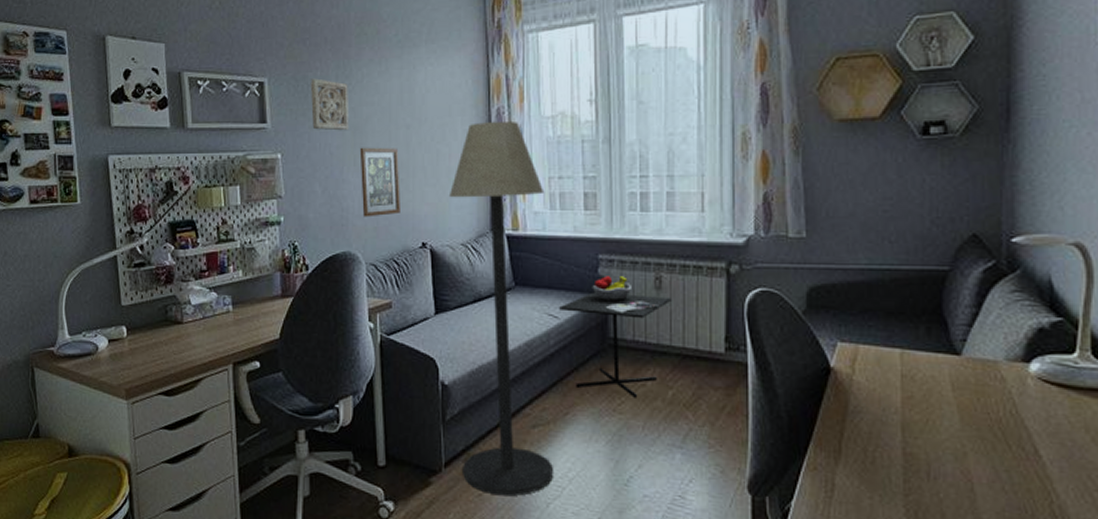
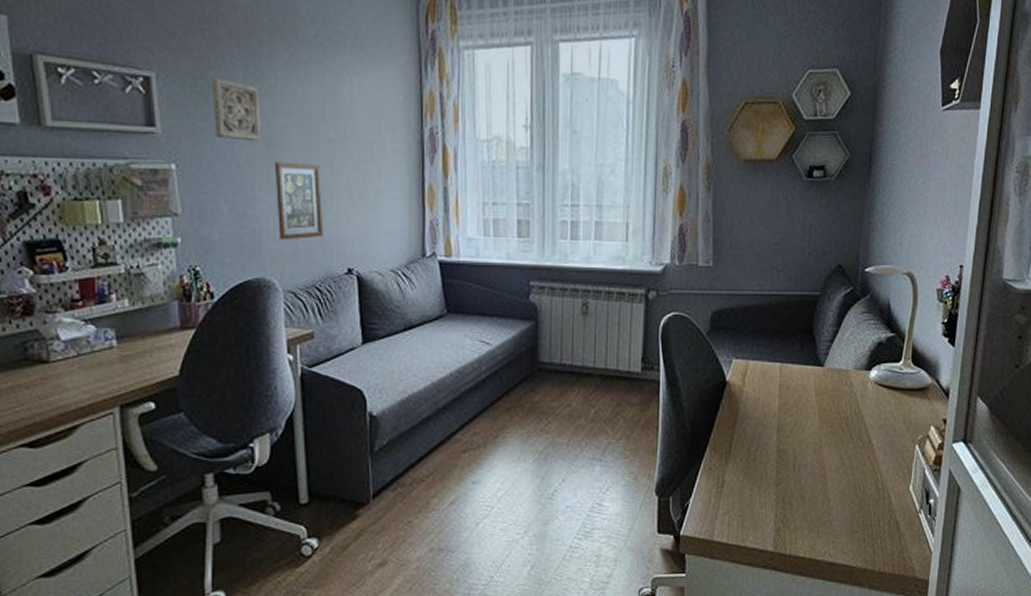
floor lamp: present [448,122,553,496] -> none [377,142,482,521]
kitchen table: present [559,276,672,398] -> none [491,302,597,418]

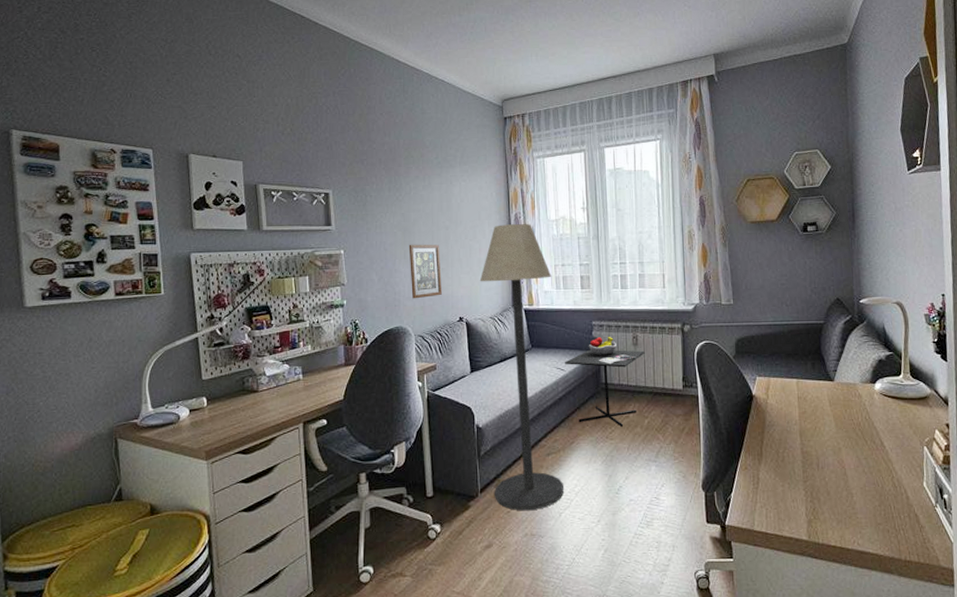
wall ornament: present [211,77,262,142] -> none [367,190,400,232]
floor lamp: none [377,142,482,521] -> present [479,224,564,511]
kitchen table: none [491,302,597,418] -> present [565,337,645,427]

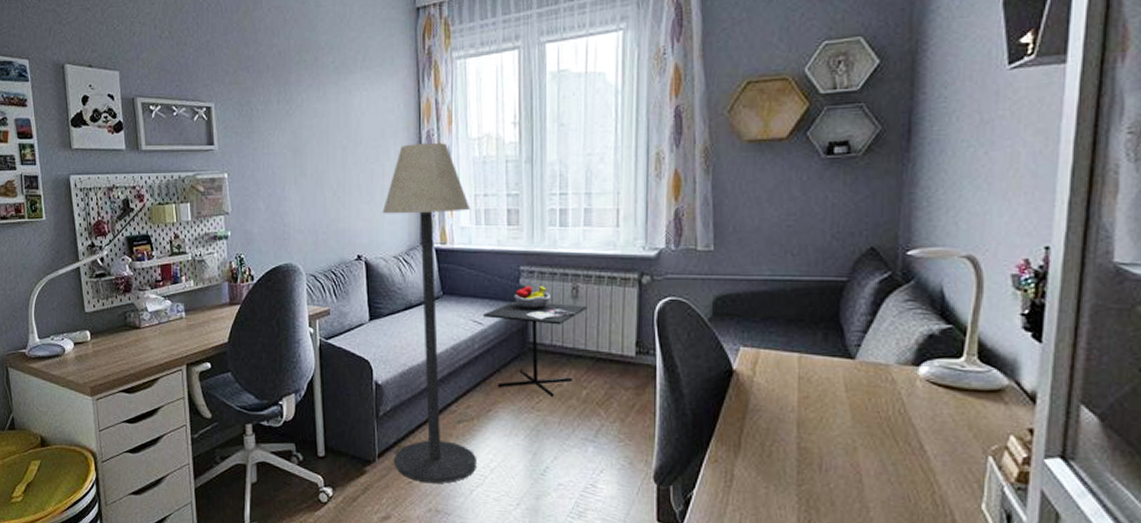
picture frame: present [408,244,442,299] -> none [300,167,337,232]

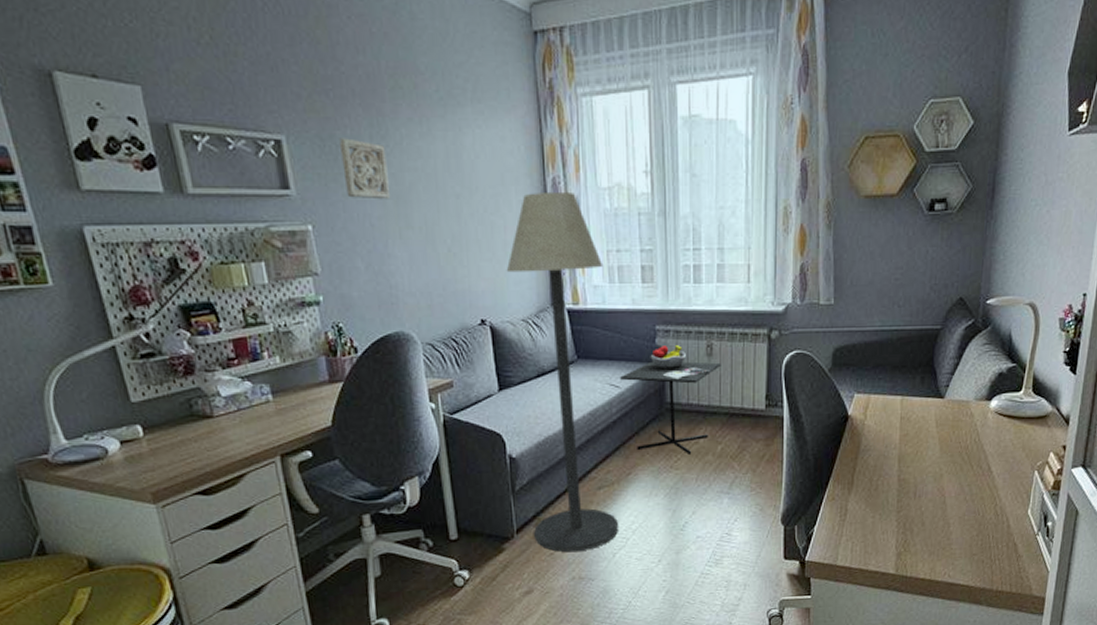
wall ornament: none [253,103,290,152] -> present [338,138,391,200]

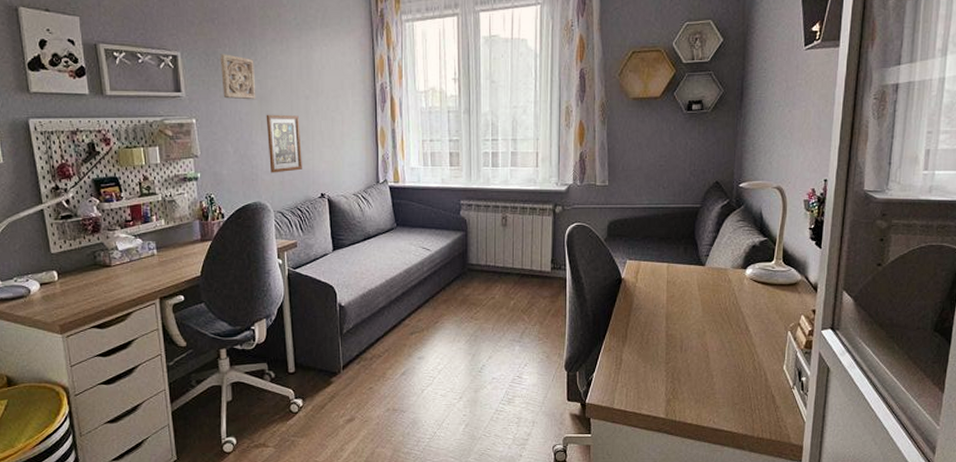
picture frame: none [405,218,455,295] -> present [266,114,302,173]
floor lamp: present [506,193,618,553] -> none [342,95,426,387]
kitchen table: present [620,345,721,455] -> none [431,217,514,308]

